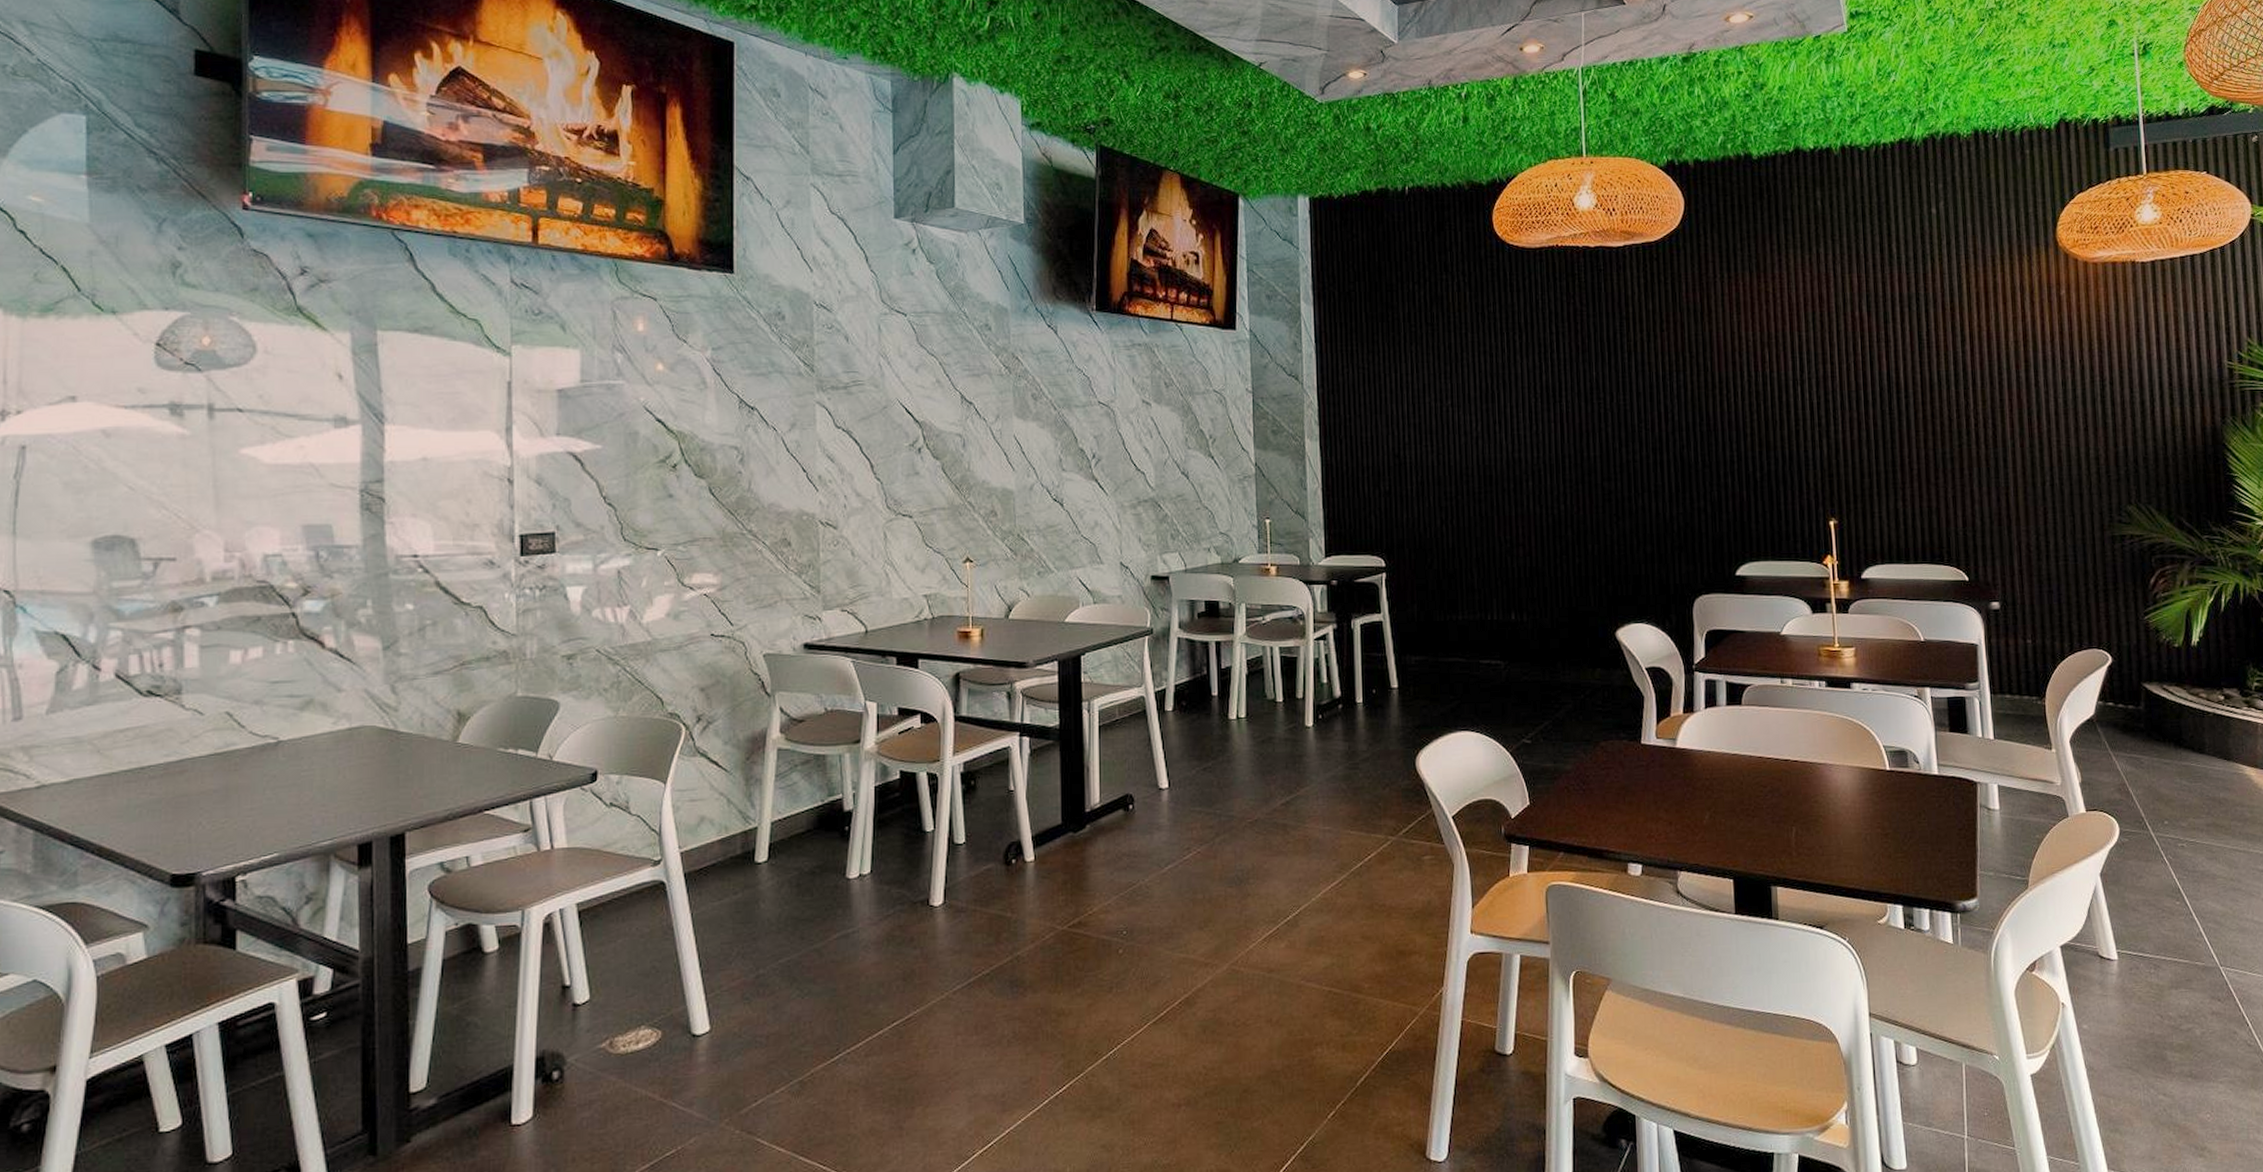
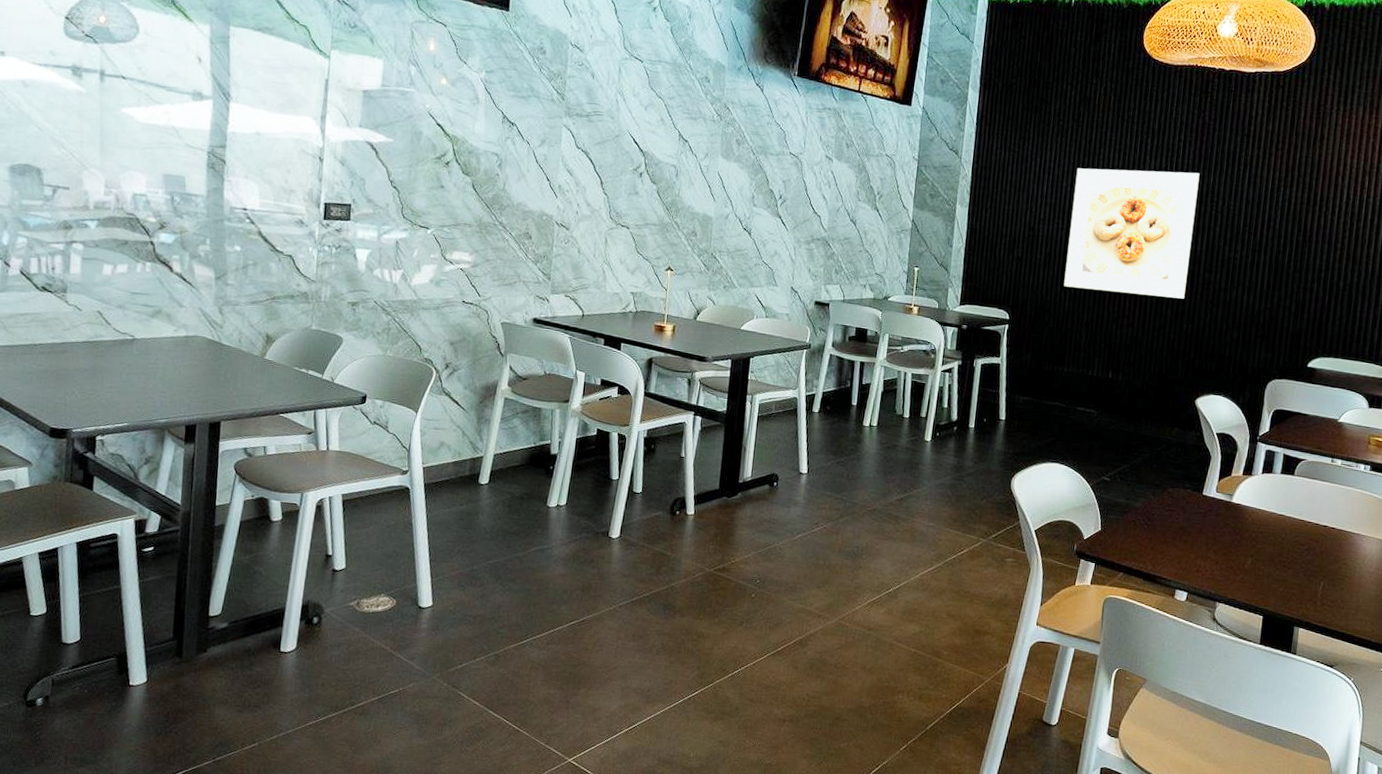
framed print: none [1439,367,1584,519] -> present [1063,168,1200,299]

